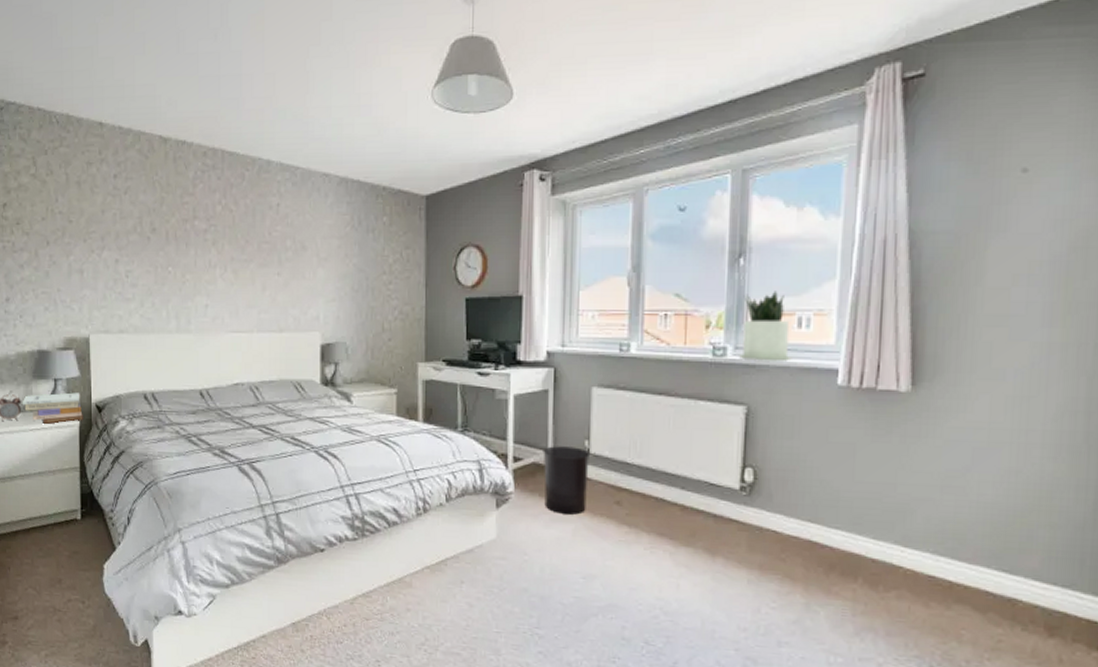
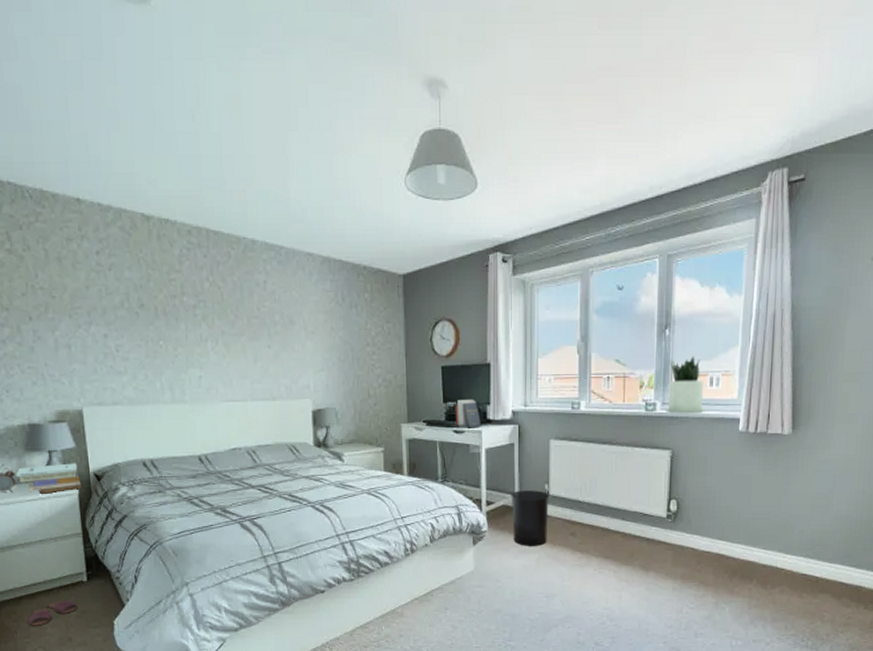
slippers: none [22,538,70,564] -> present [28,600,78,626]
books: none [479,336,510,372] -> present [455,399,481,430]

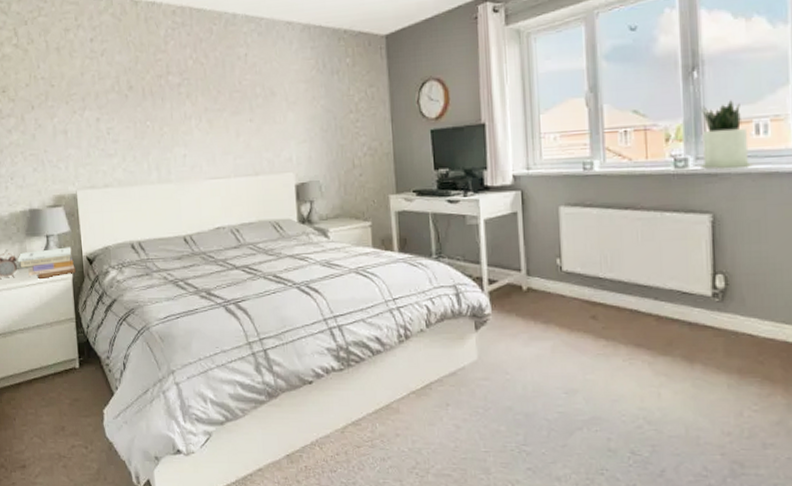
slippers: present [28,600,78,626] -> none [26,387,70,414]
books: present [455,399,481,430] -> none [447,164,478,199]
waste bin: present [511,490,550,546] -> none [516,266,563,332]

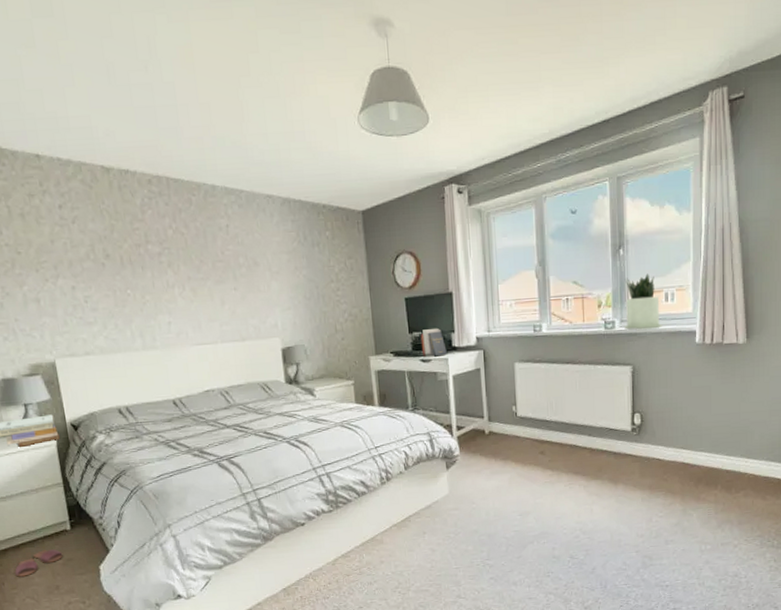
slippers: none [26,387,70,414] -> present [15,549,63,577]
books: none [447,164,478,199] -> present [420,327,447,358]

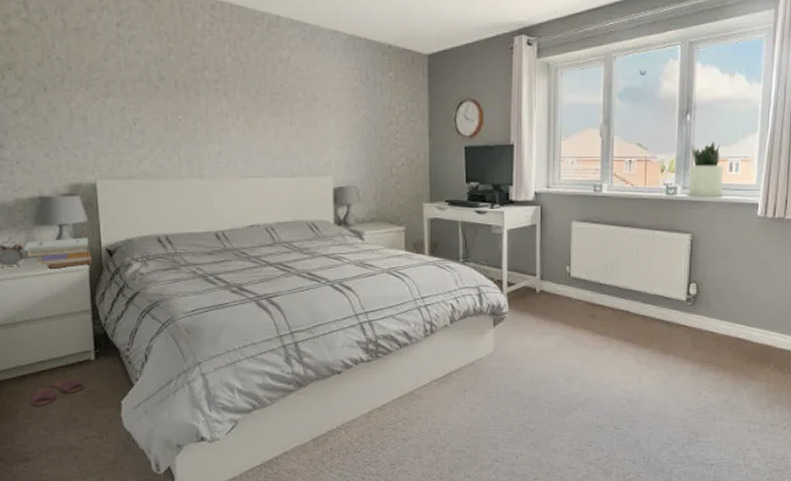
books: present [420,327,447,358] -> none [477,179,503,210]

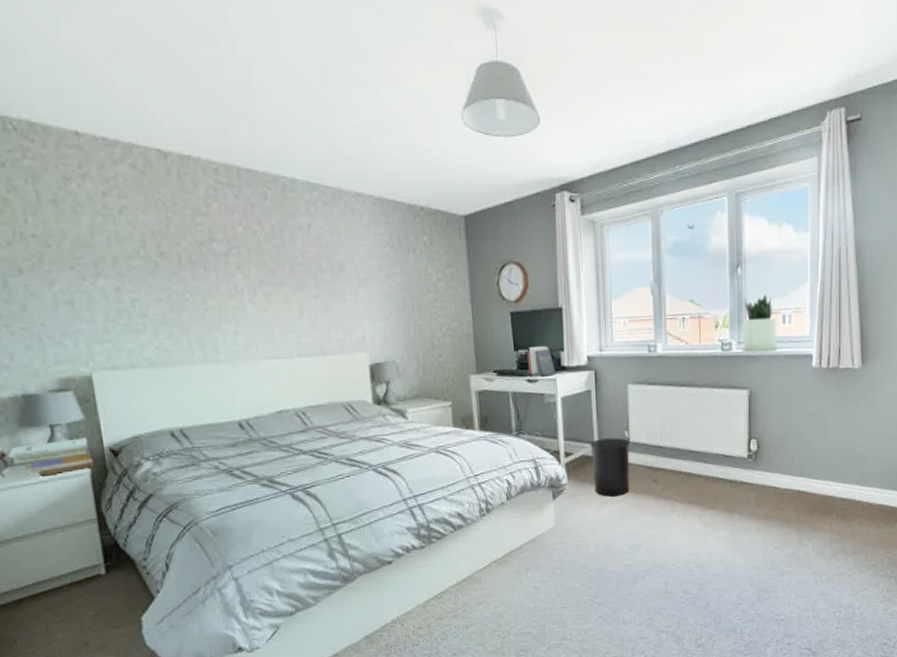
slippers: present [31,379,84,406] -> none [31,598,95,633]
books: none [477,179,503,210] -> present [527,345,555,378]
waste bin: none [532,272,571,328] -> present [590,437,631,497]

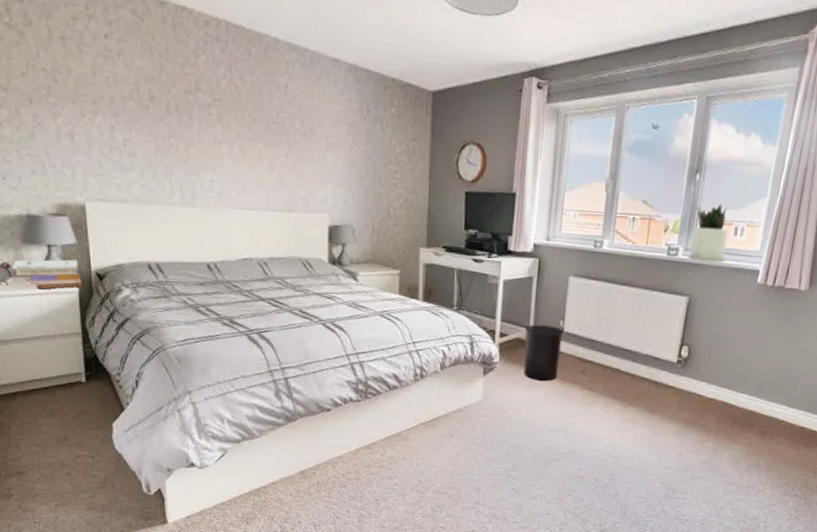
books: present [527,345,555,378] -> none [475,228,501,260]

